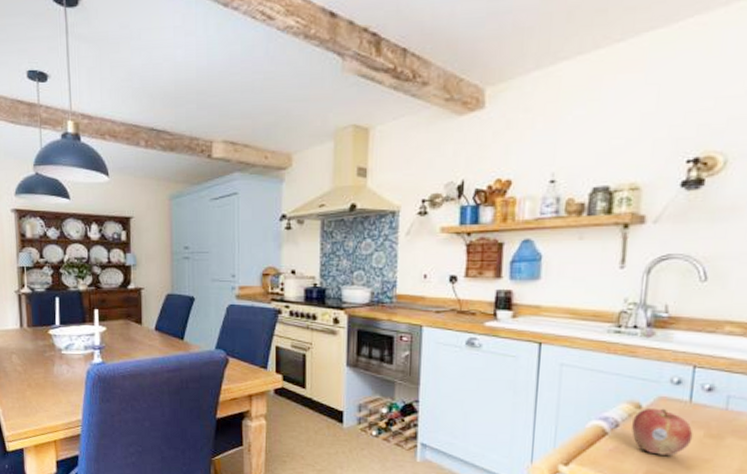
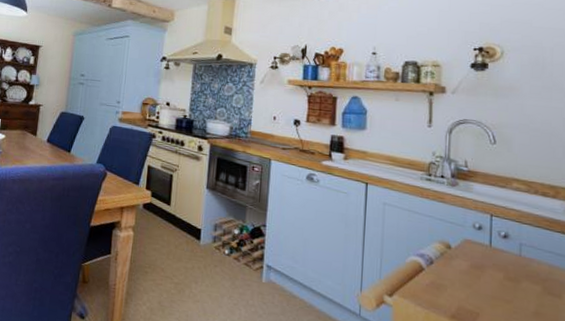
fruit: present [632,408,693,457] -> none [444,249,495,295]

